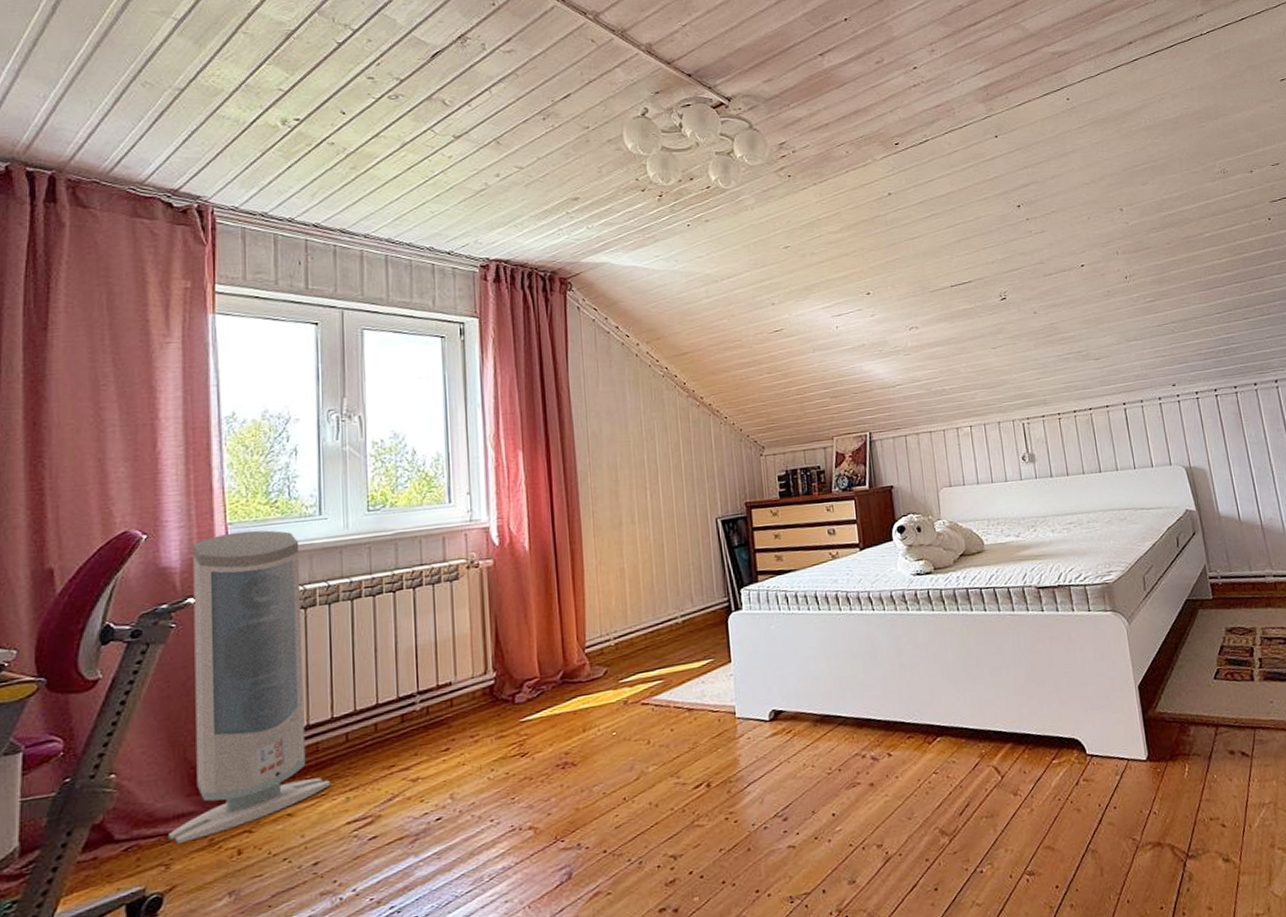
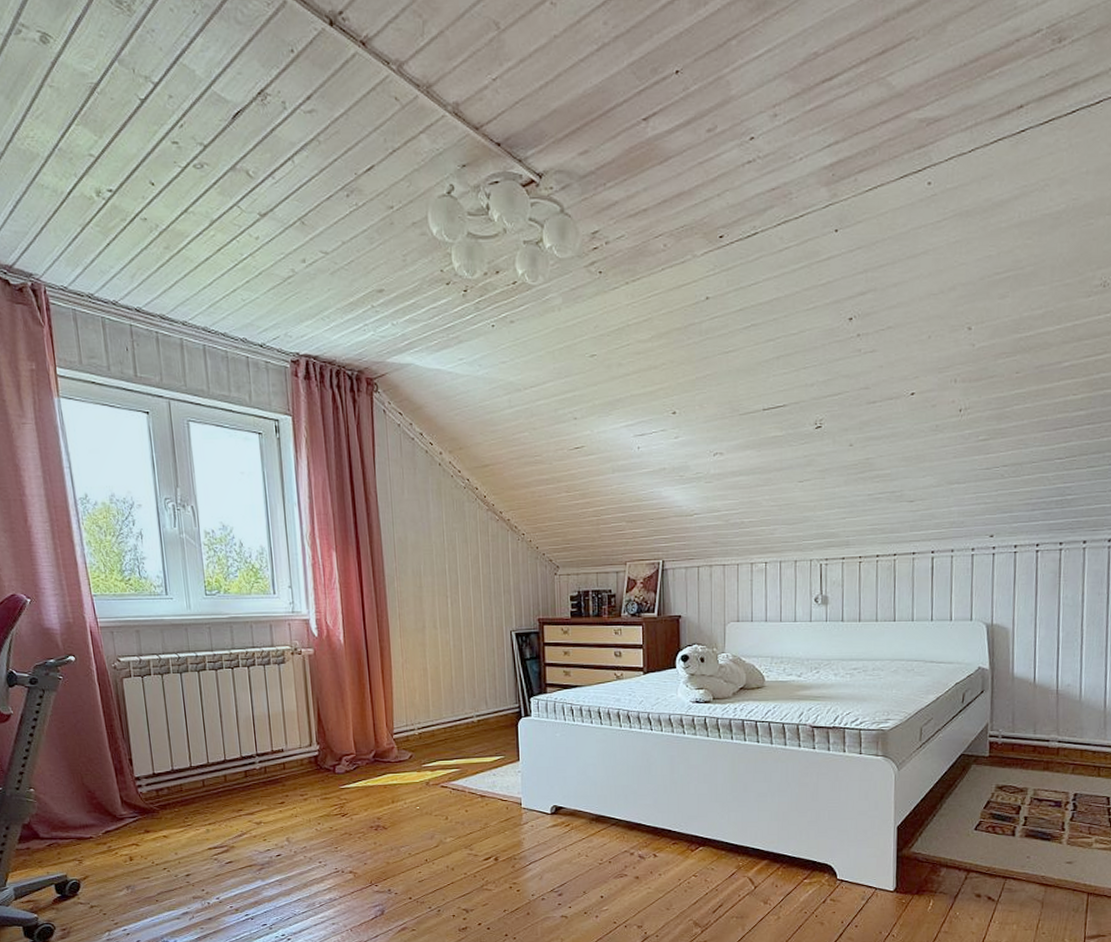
air purifier: present [169,530,331,844] -> none [67,603,194,846]

